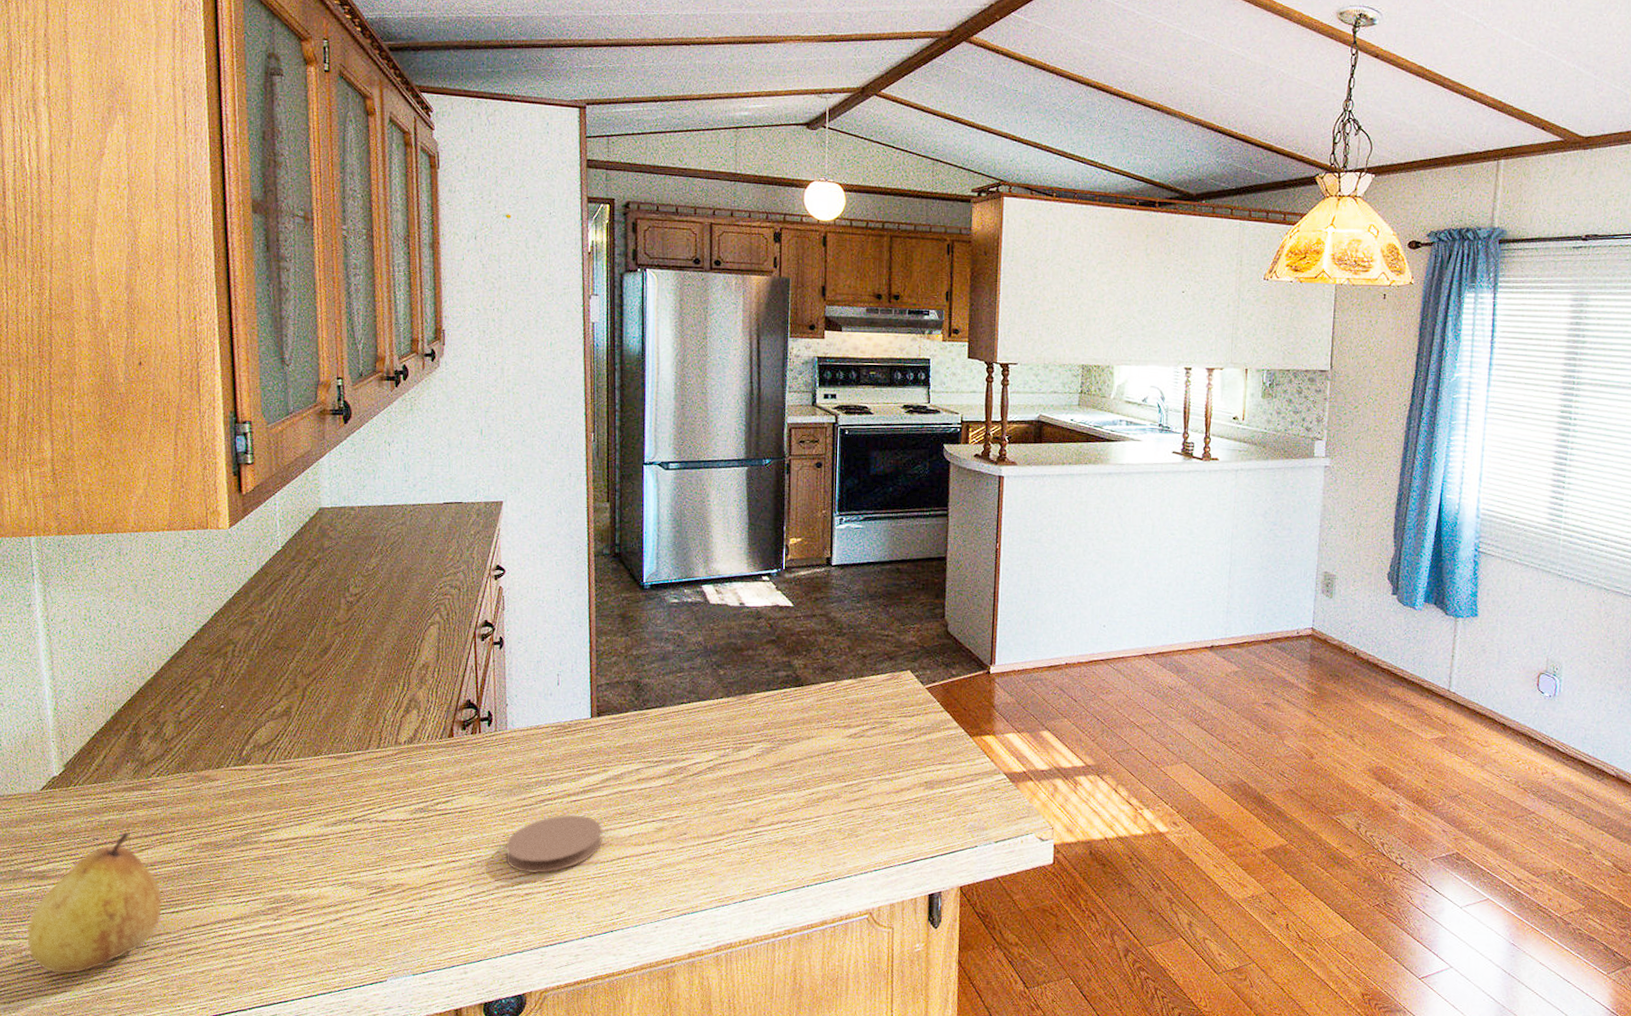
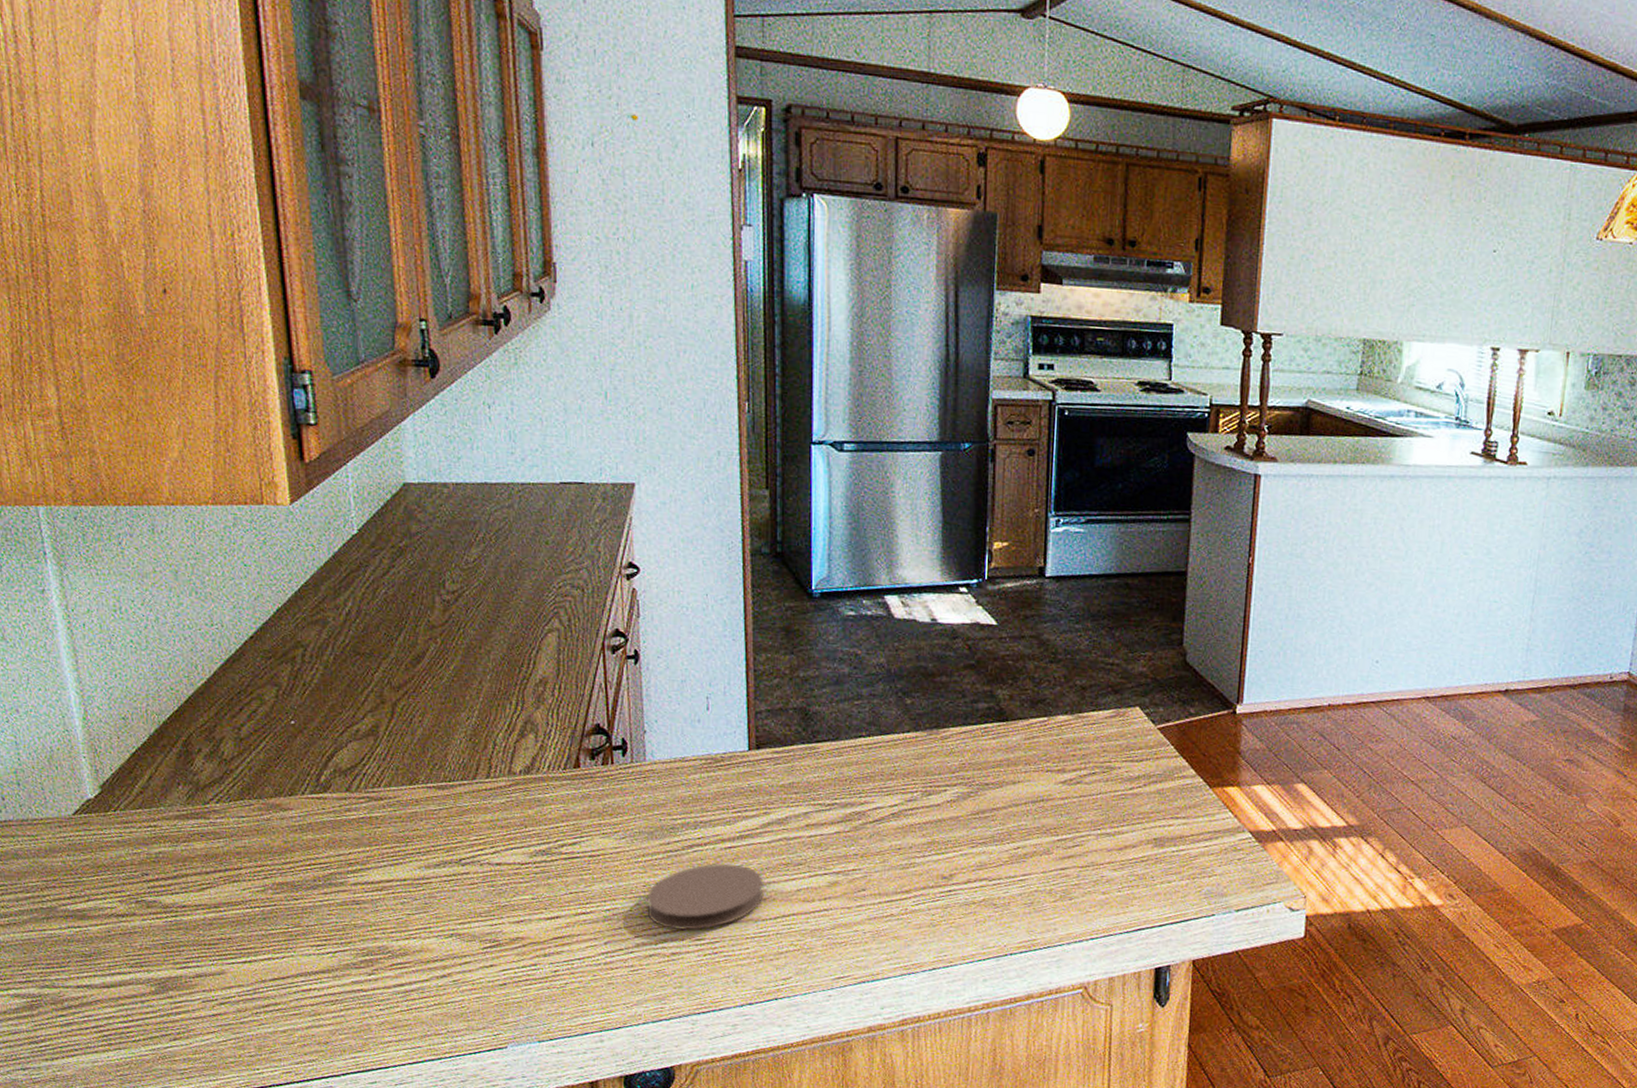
fruit: present [27,832,161,974] -> none [68,868,231,1029]

